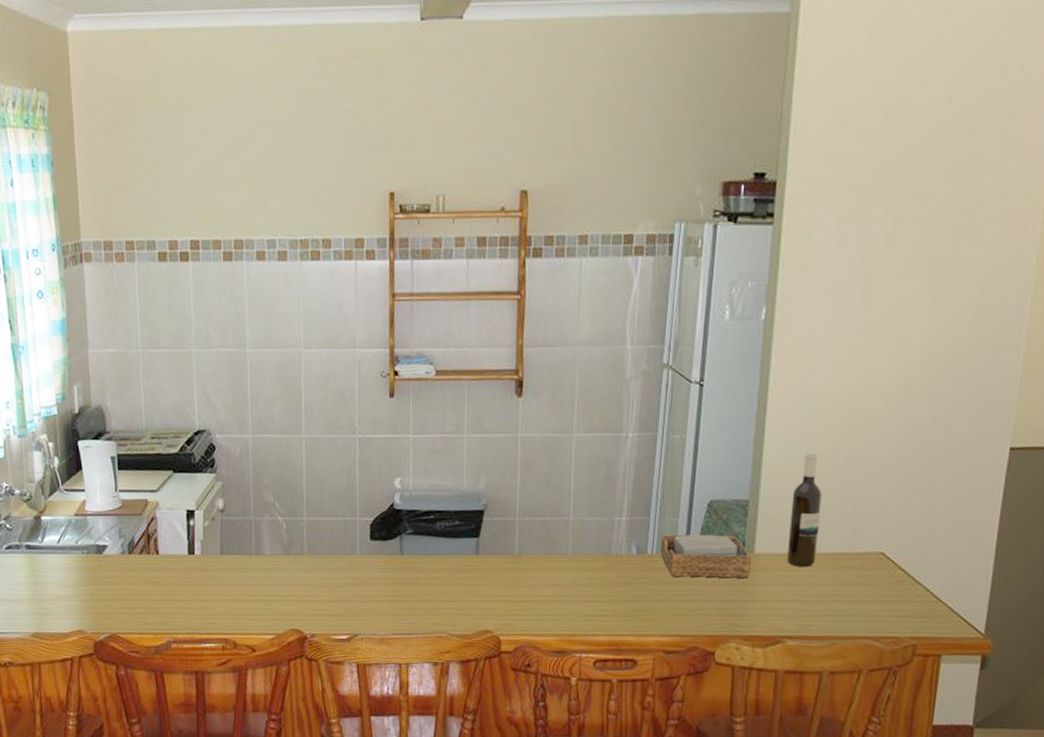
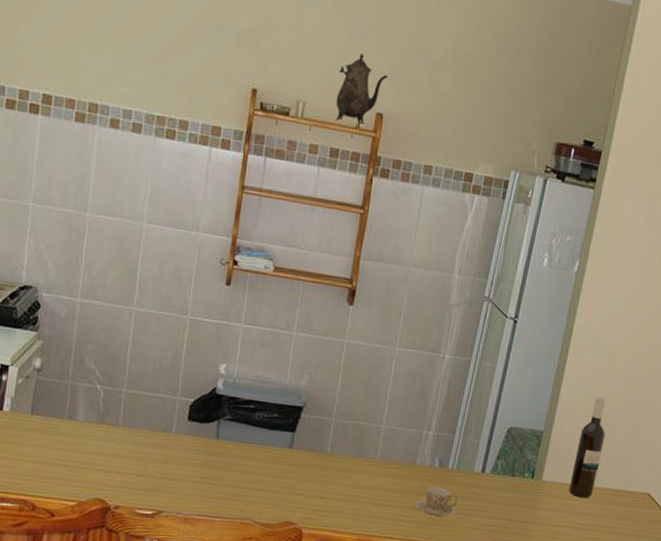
teapot: none [475,132,528,208] -> present [336,54,389,126]
teacup: none [615,575,663,606] -> present [414,487,459,516]
napkin holder: present [660,534,751,579] -> none [460,453,538,502]

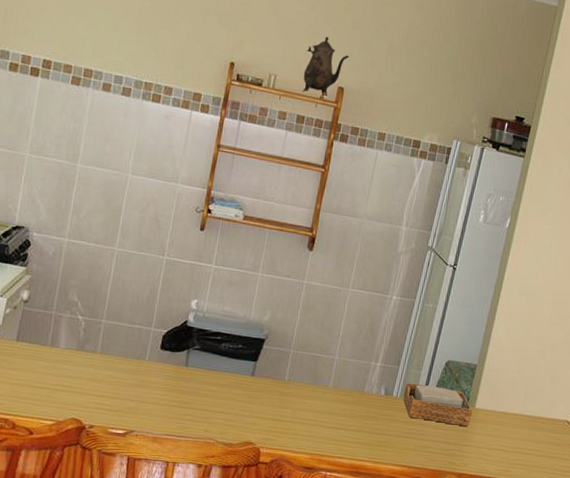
teacup: present [414,487,459,516] -> none [362,412,402,439]
napkin holder: none [460,453,538,502] -> present [403,383,472,427]
wine bottle: present [568,395,606,498] -> none [498,334,532,424]

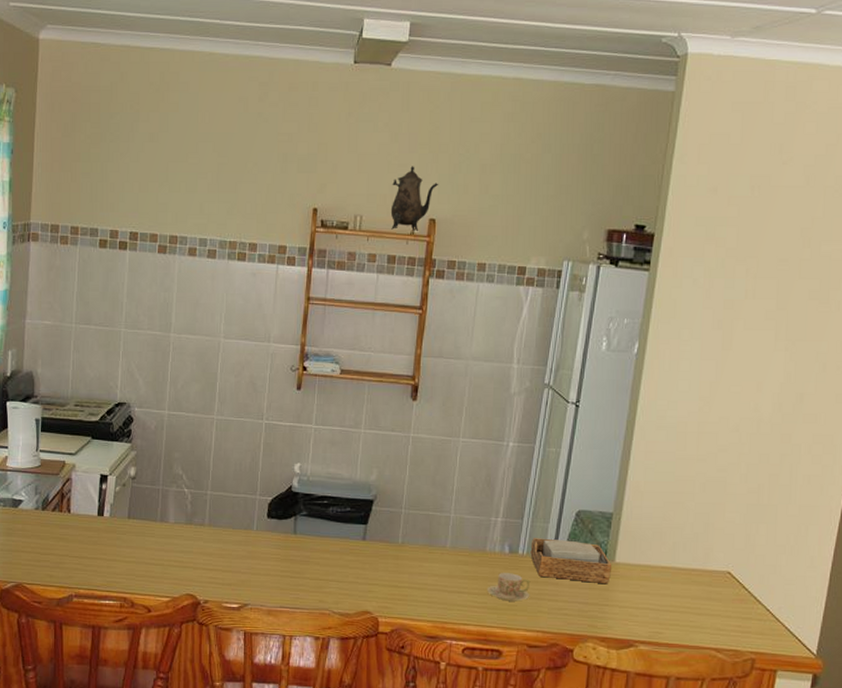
teacup: none [362,412,402,439] -> present [486,573,531,602]

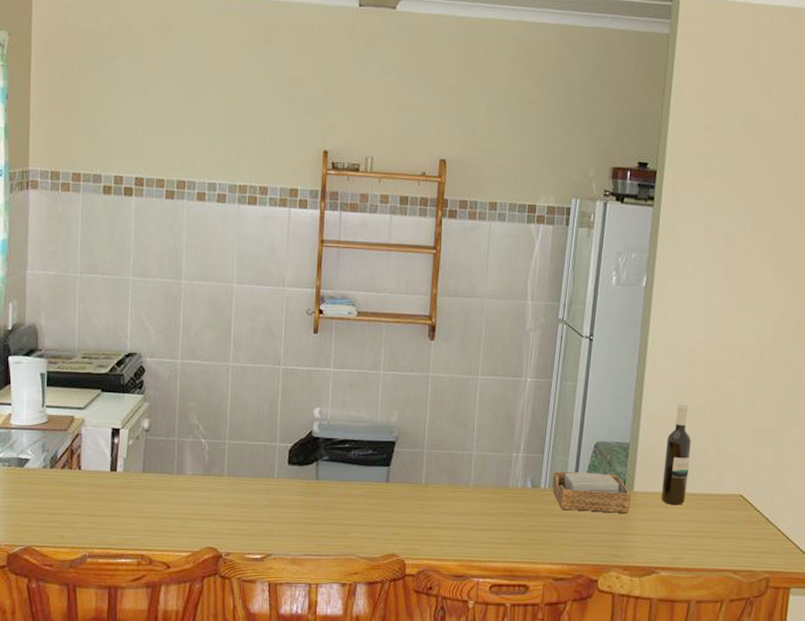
teapot: present [390,166,439,232] -> none [401,108,448,173]
teacup: present [486,573,531,602] -> none [511,507,554,536]
wine bottle: none [643,474,679,579] -> present [661,402,692,505]

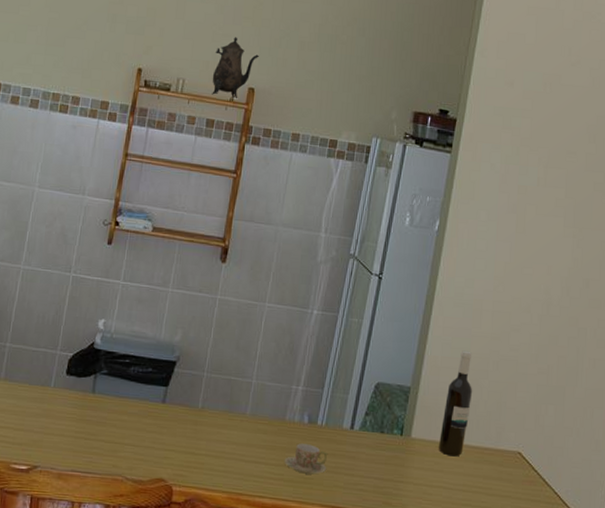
teapot: none [401,108,448,173] -> present [212,37,260,99]
teacup: none [511,507,554,536] -> present [284,443,328,474]
napkin holder: present [552,471,630,514] -> none [329,409,407,460]

